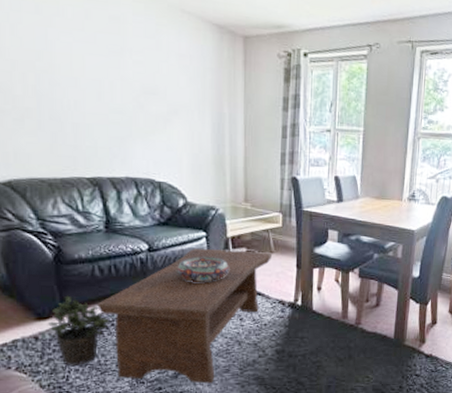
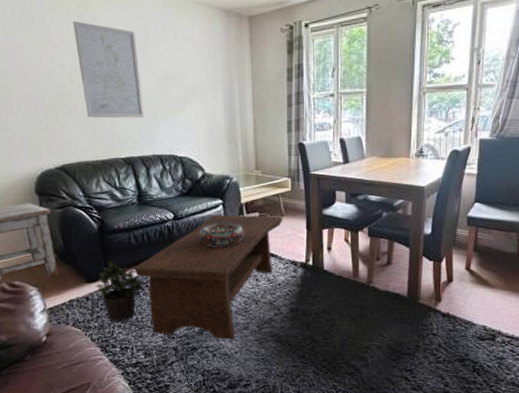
wall art: none [28,11,116,134] -> present [73,21,144,118]

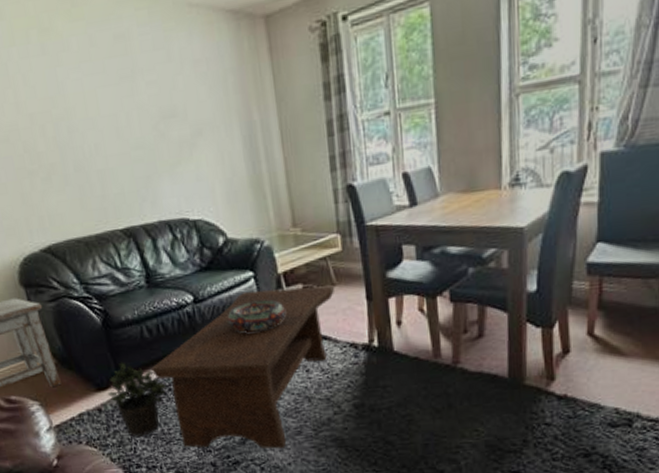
wall art: present [73,21,144,118] -> none [36,52,142,181]

